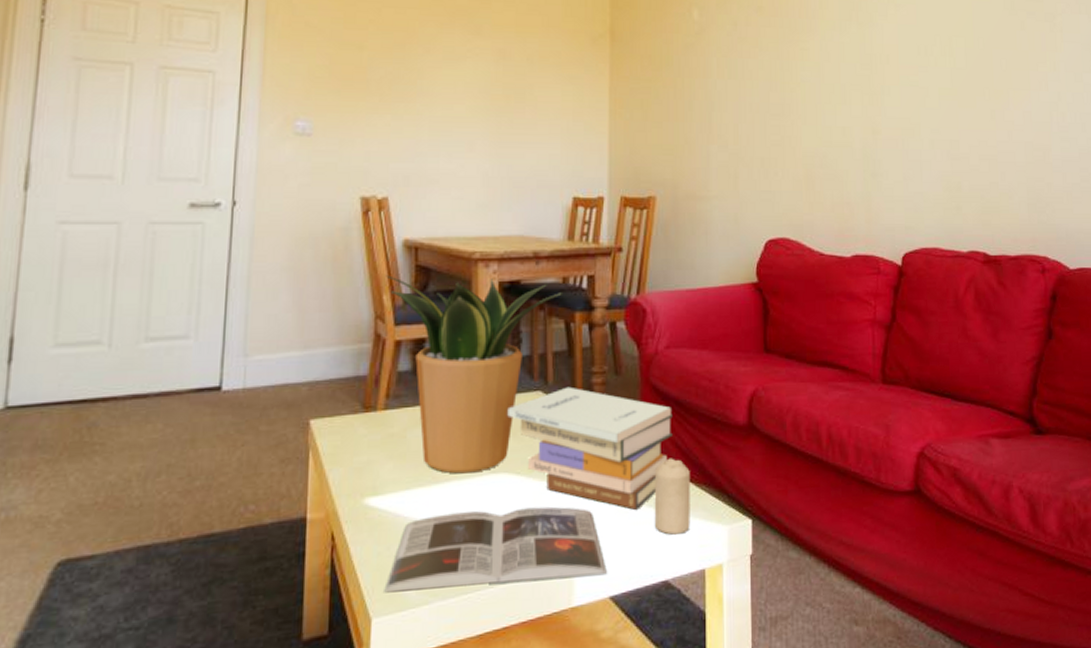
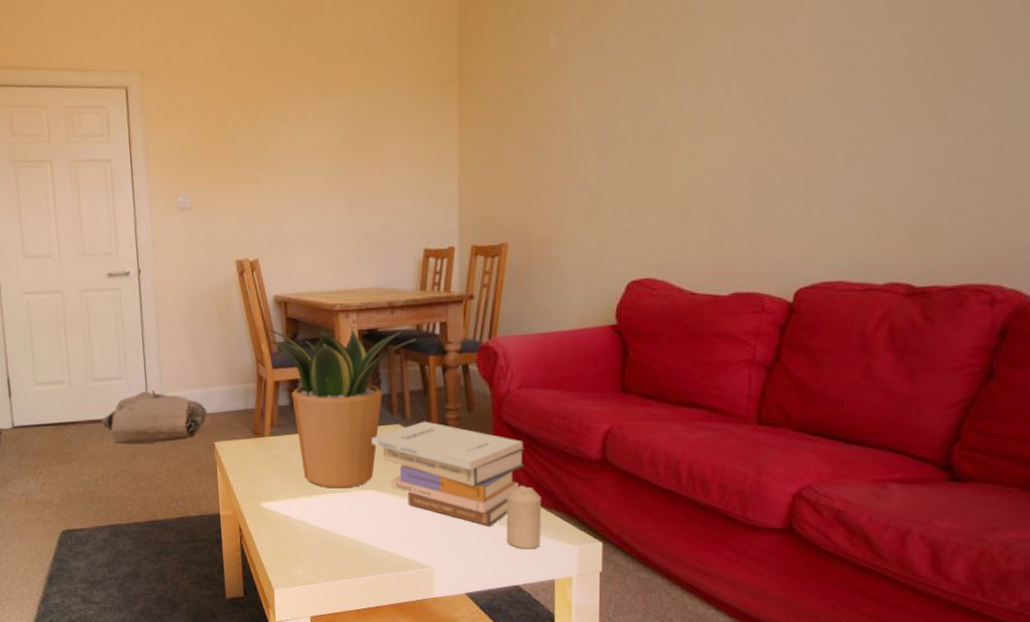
bag: none [148,352,304,428] -> present [101,390,207,445]
magazine: present [384,506,607,593] -> none [281,518,463,575]

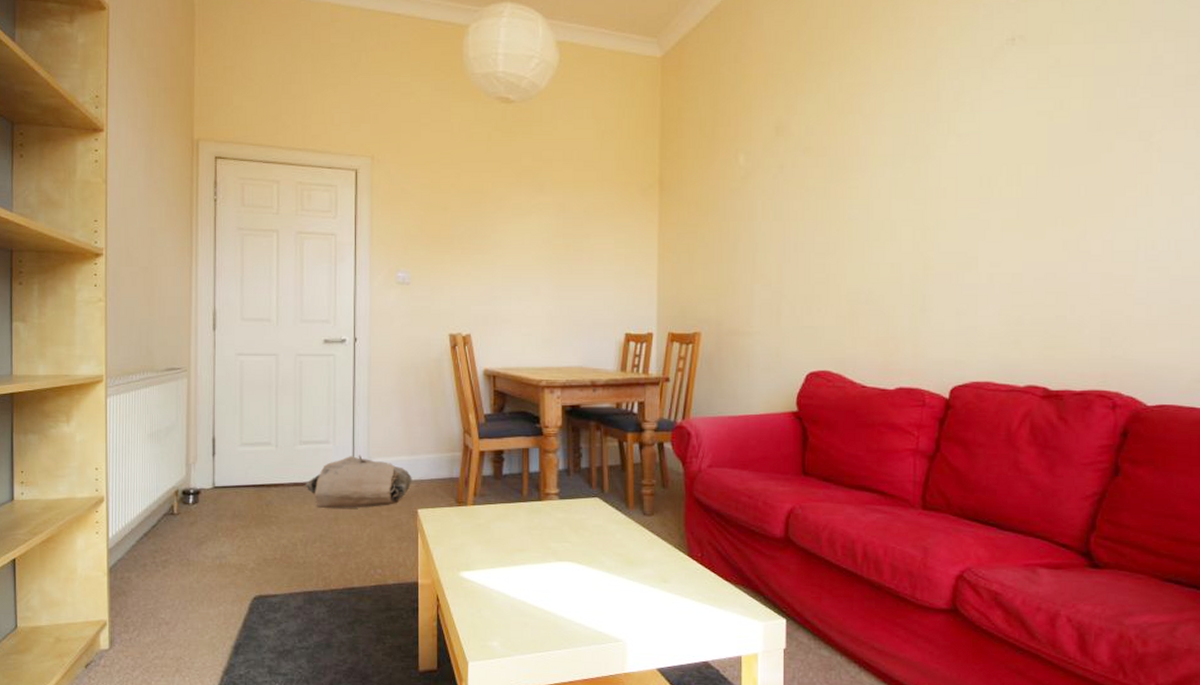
potted plant: present [262,327,418,488] -> none [471,398,617,560]
books: present [371,421,526,526] -> none [570,495,715,601]
candle: present [506,485,541,549] -> none [696,561,729,625]

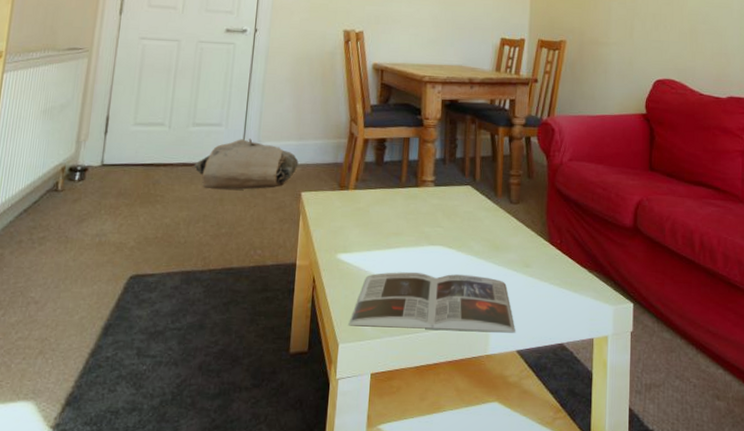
magazine: none [477,589,654,650] -> present [348,272,515,332]

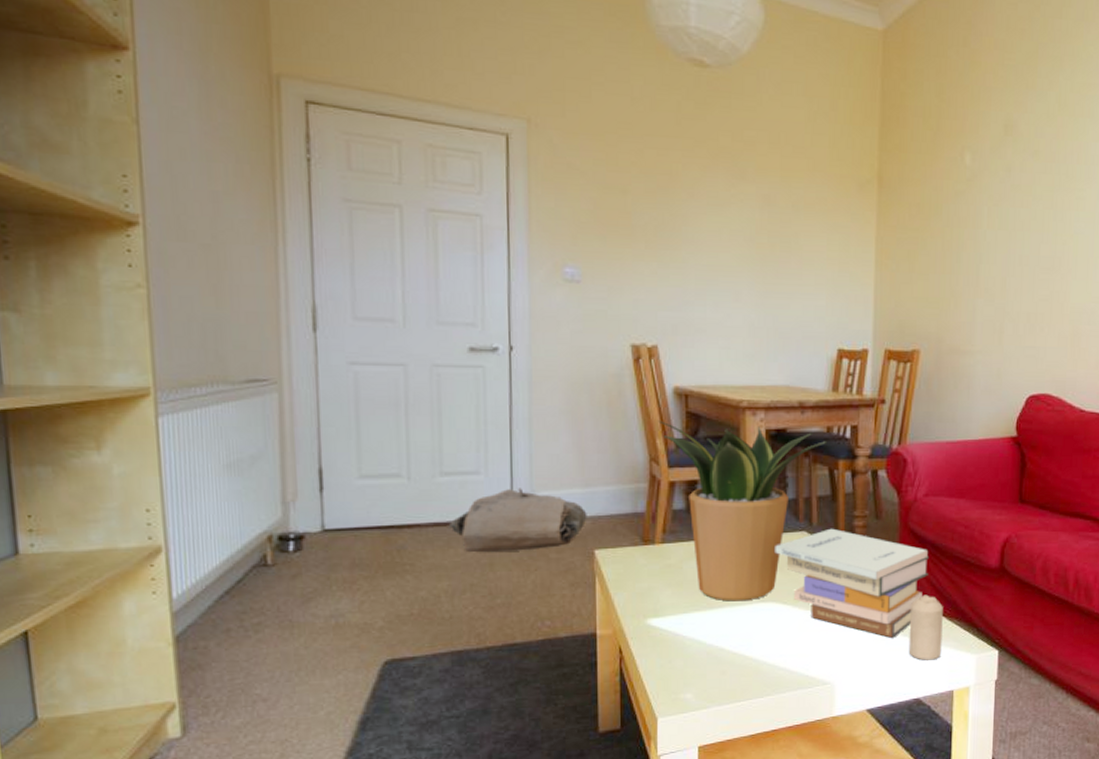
magazine: present [348,272,515,332] -> none [667,632,864,698]
potted plant: none [359,89,491,243] -> present [658,421,828,601]
books: none [444,184,573,285] -> present [775,528,930,638]
candle: none [554,247,584,308] -> present [908,594,943,661]

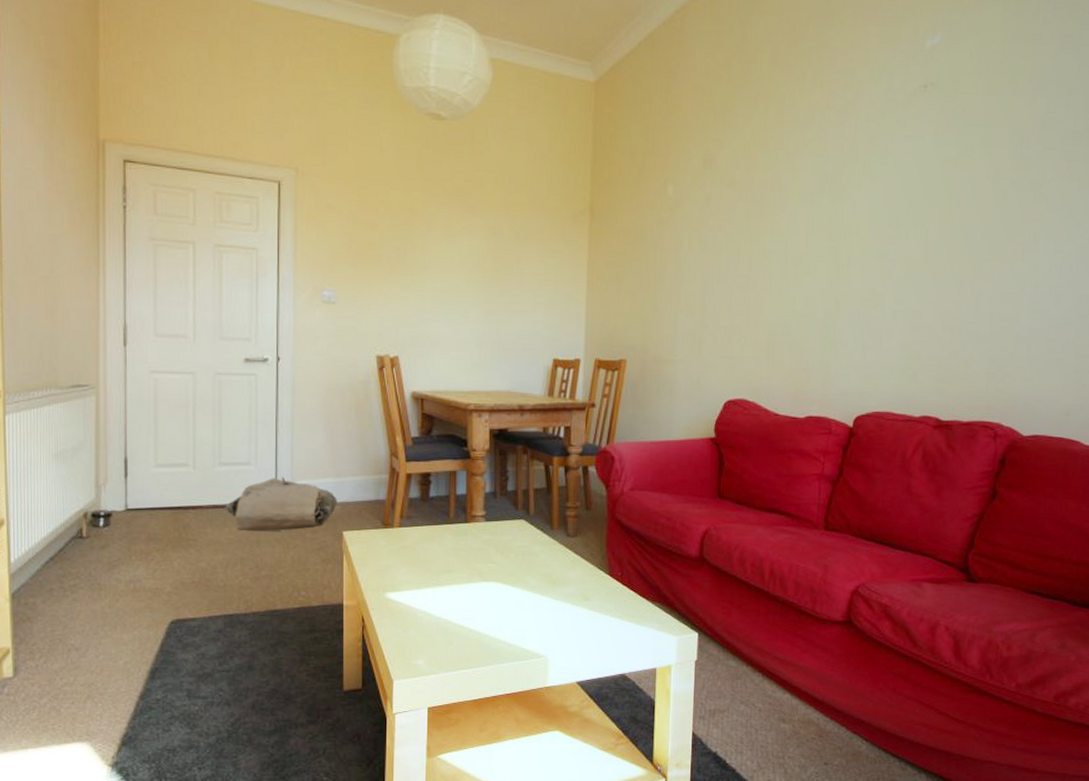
potted plant: present [658,421,828,601] -> none [398,421,544,580]
books: present [775,528,930,638] -> none [496,517,635,618]
candle: present [908,594,943,661] -> none [615,579,647,640]

